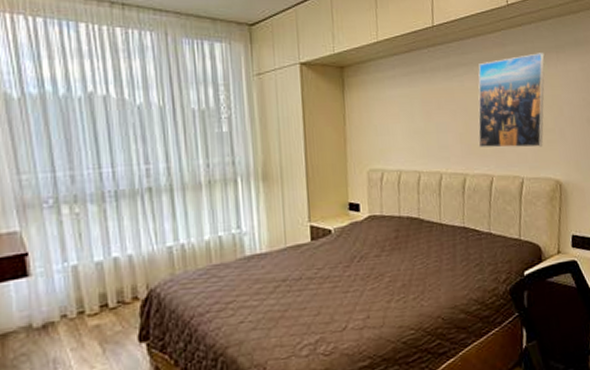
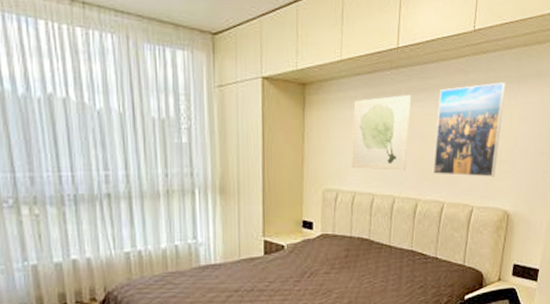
wall art: none [393,70,452,148] -> present [351,94,412,171]

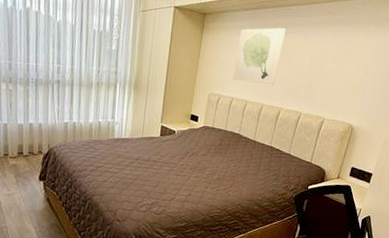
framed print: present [432,82,506,177] -> none [295,23,365,98]

